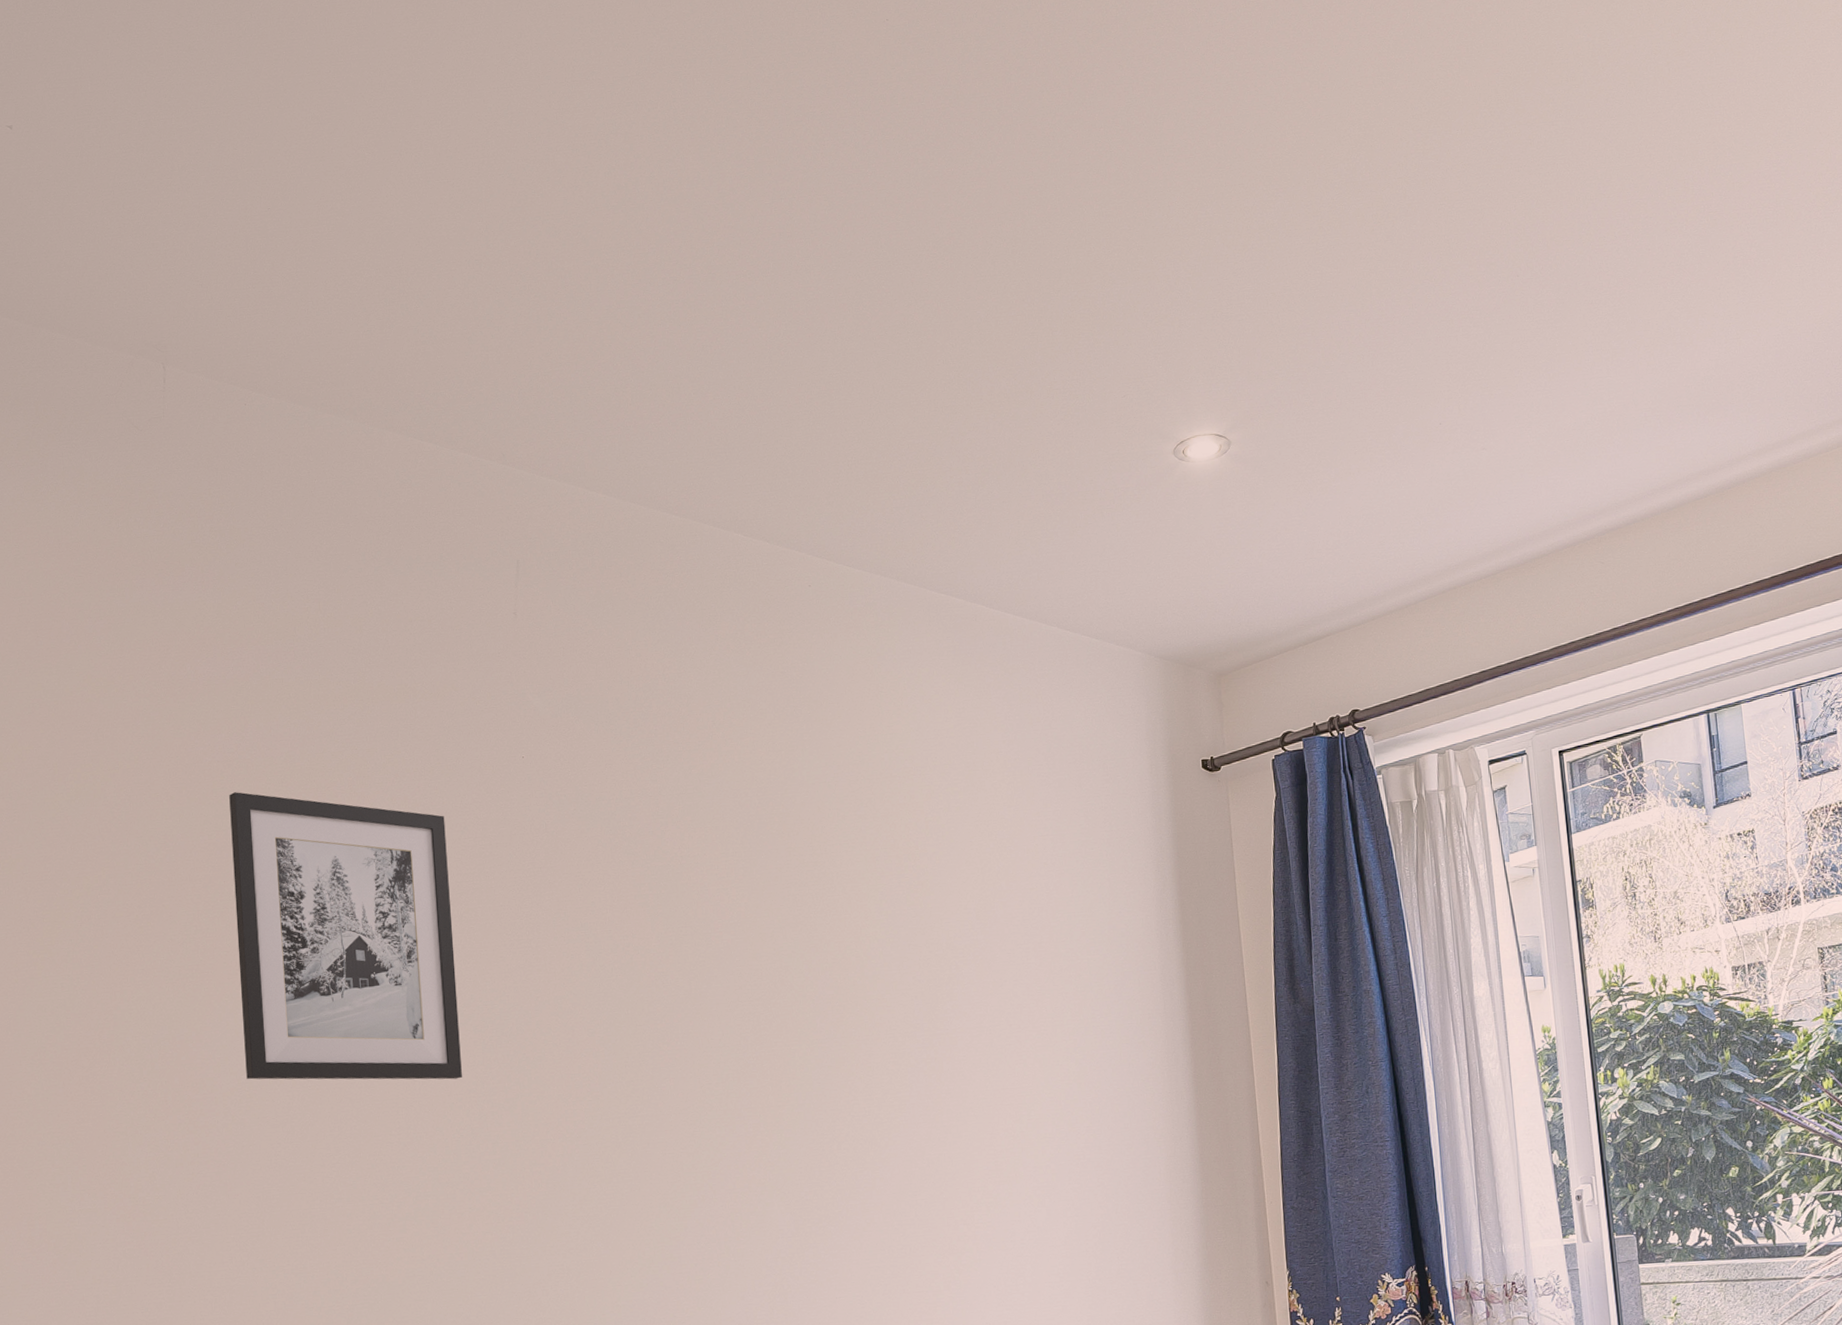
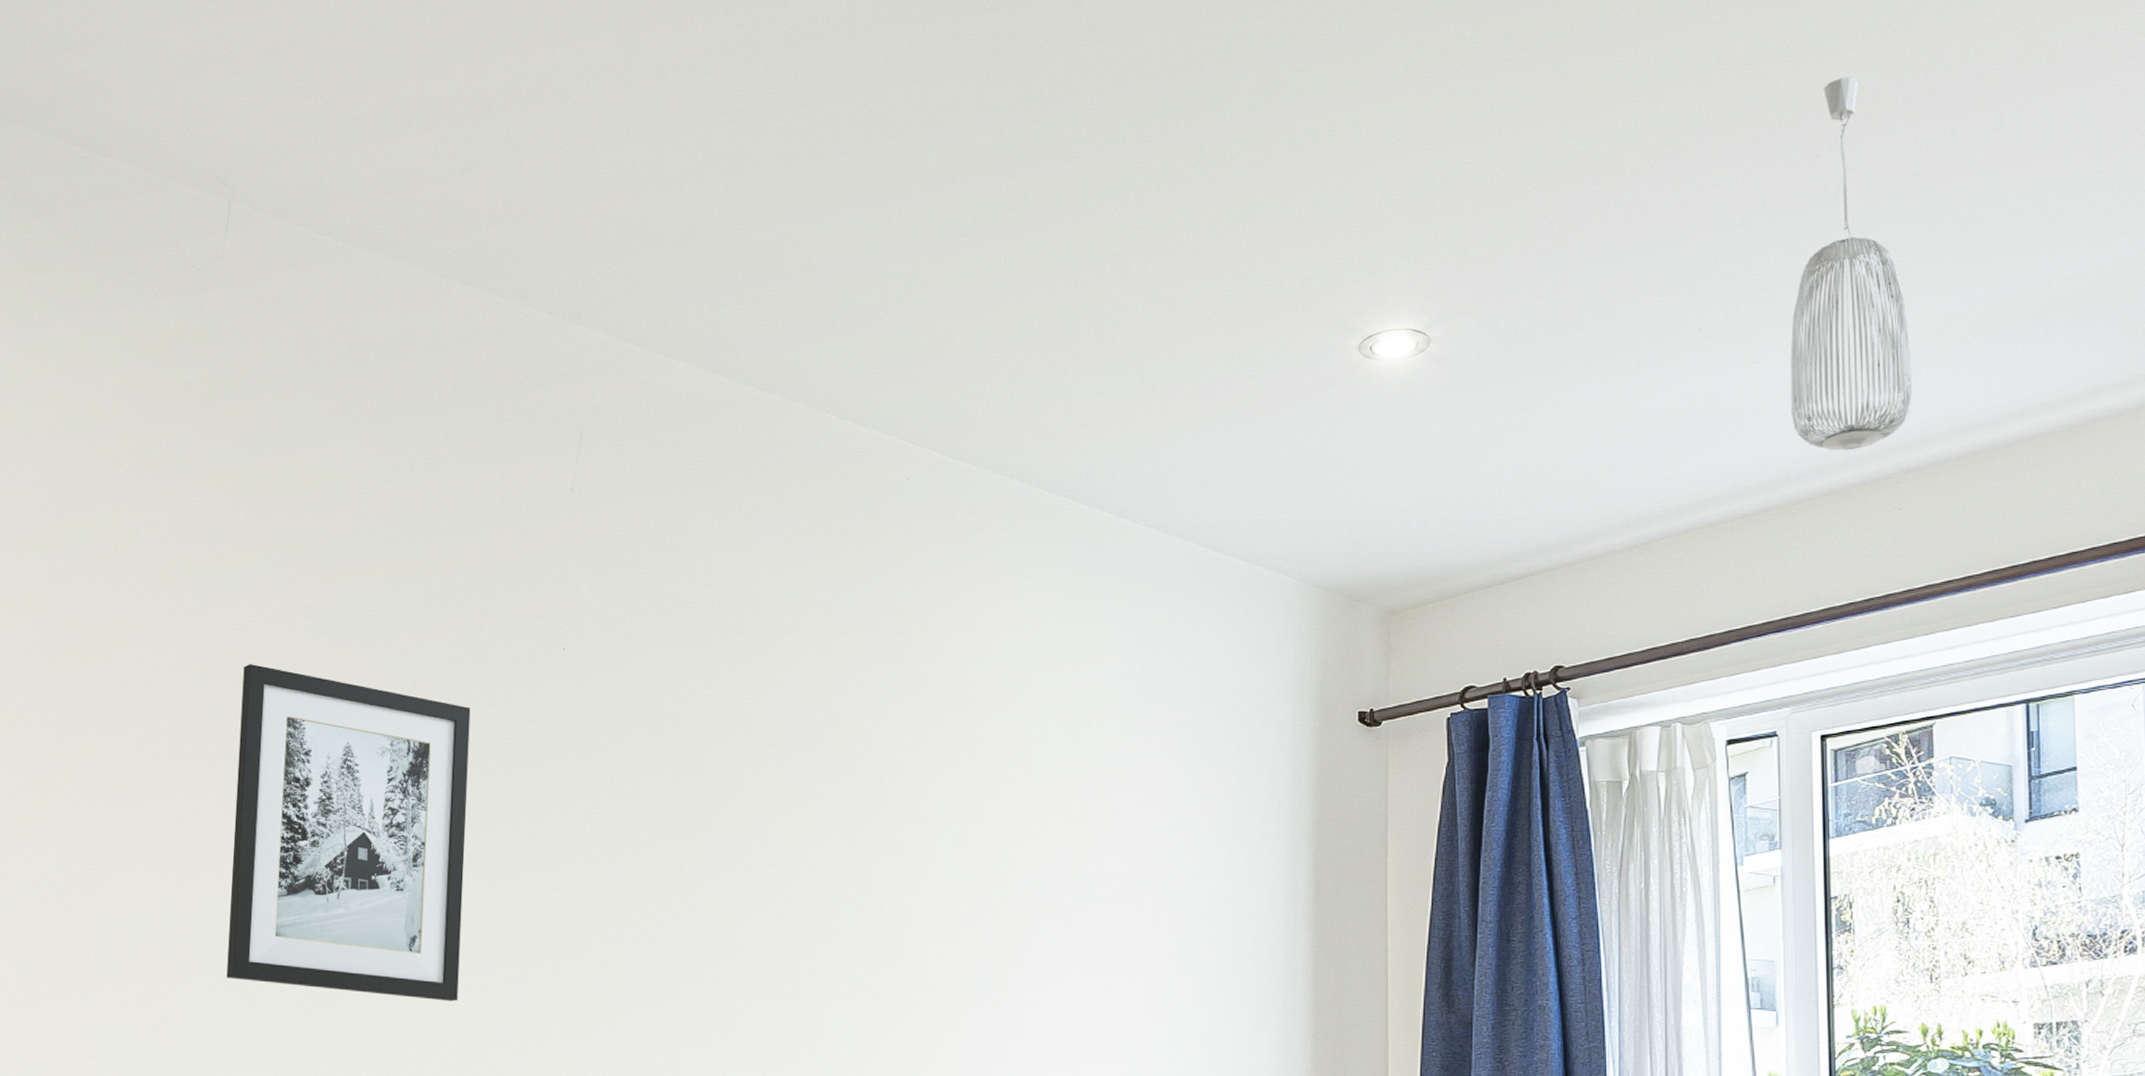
pendant light: none [1509,209,1605,519] -> present [1790,77,1913,451]

